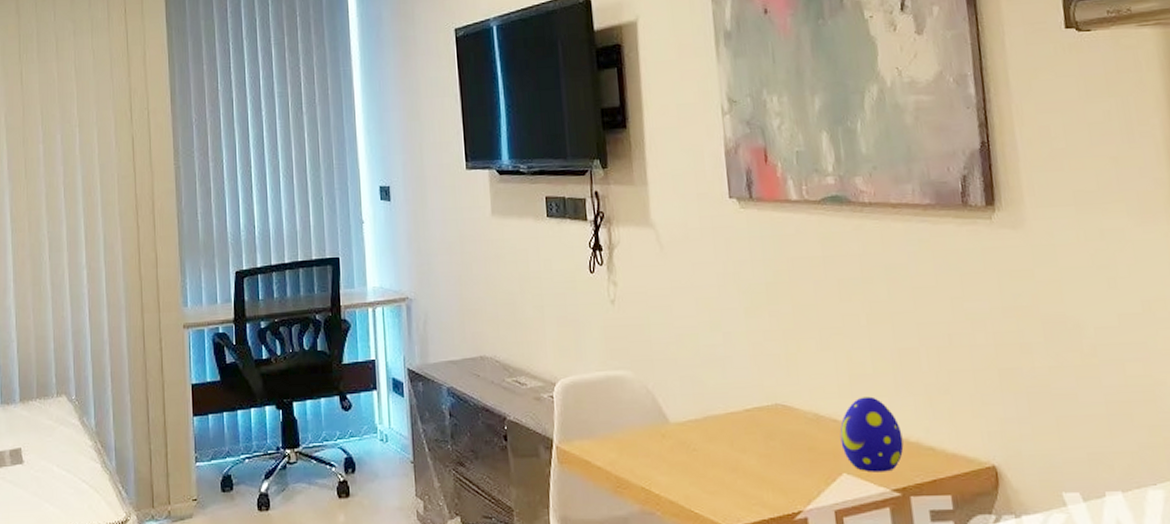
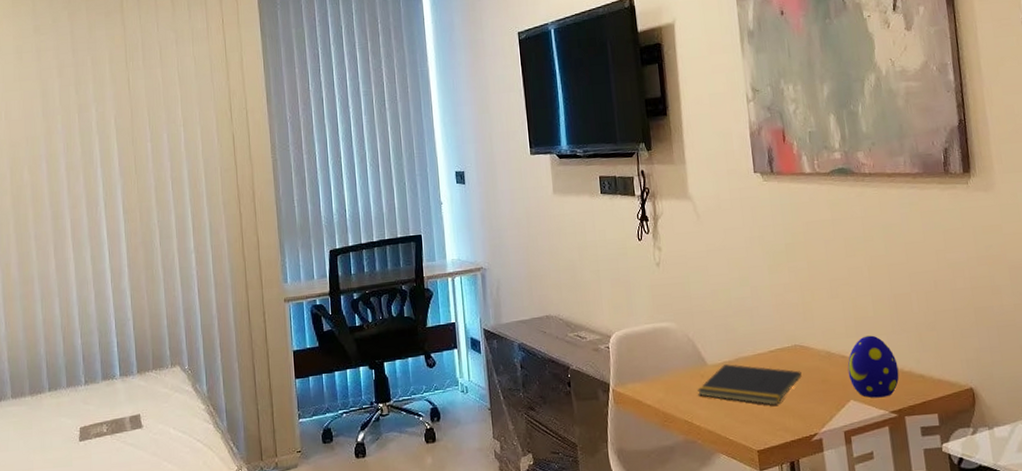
notepad: none [657,423,784,475] -> present [697,364,802,406]

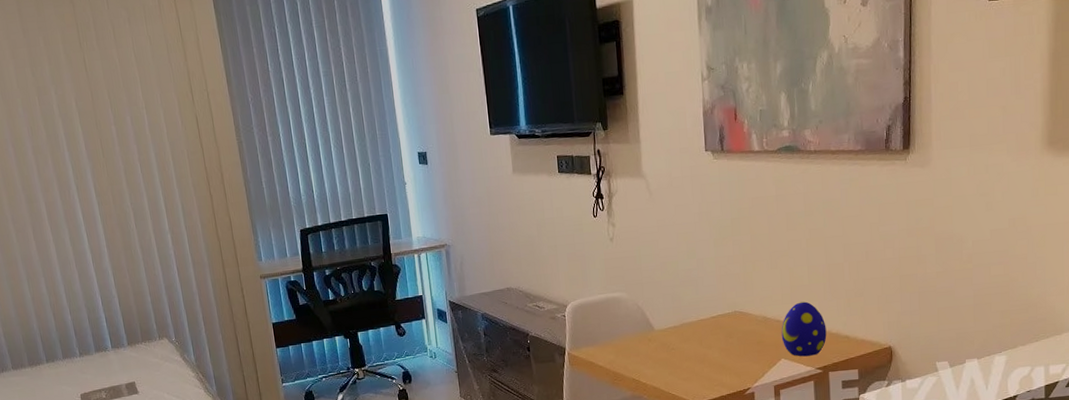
notepad: present [697,364,802,406] -> none [645,329,739,365]

